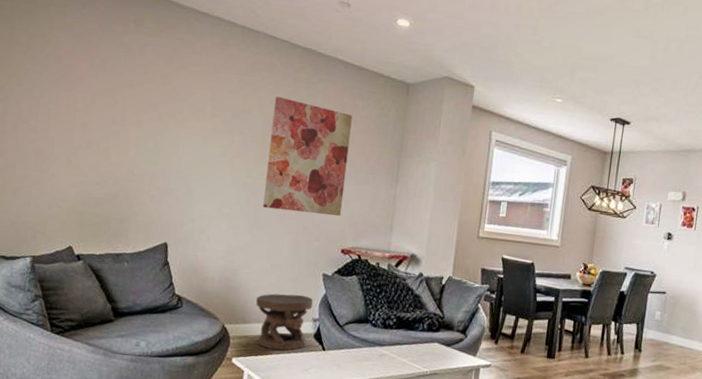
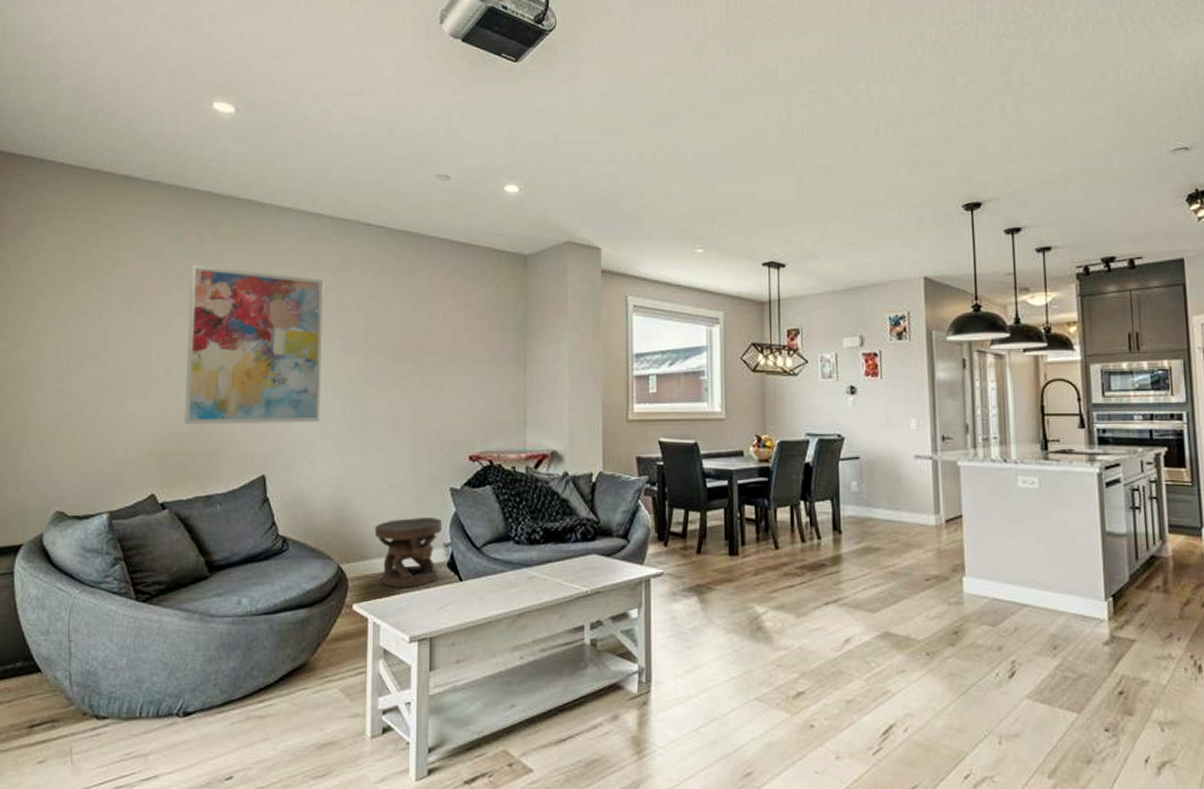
wall art: none [100,53,232,204] -> present [183,265,324,426]
wall art: present [262,96,352,217] -> none [372,289,465,419]

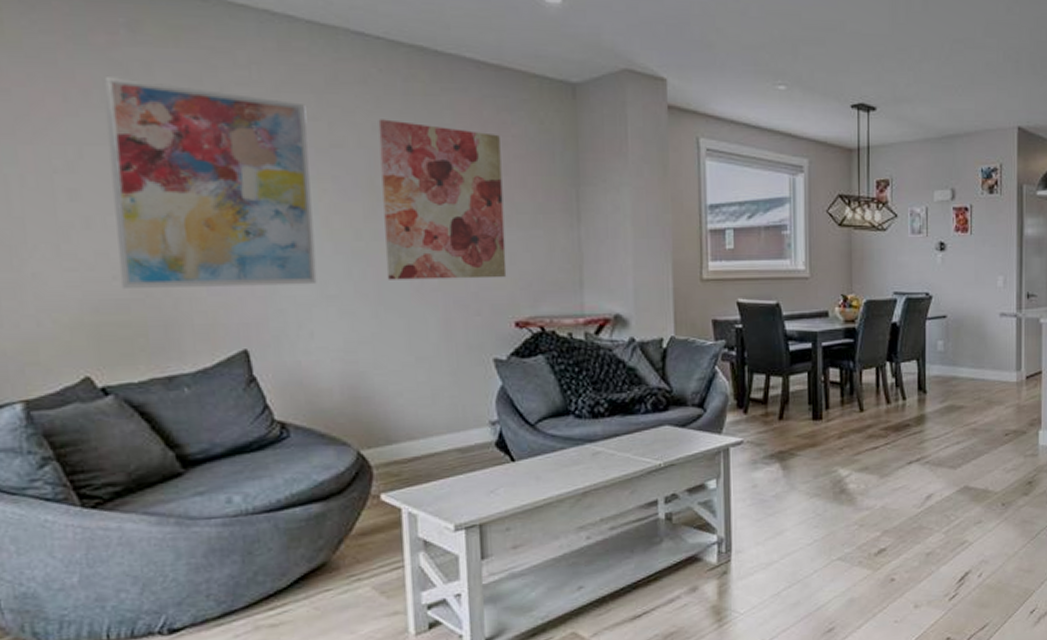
wall art: none [372,289,465,419] -> present [378,119,507,280]
carved stool: present [374,516,443,589] -> none [401,392,487,474]

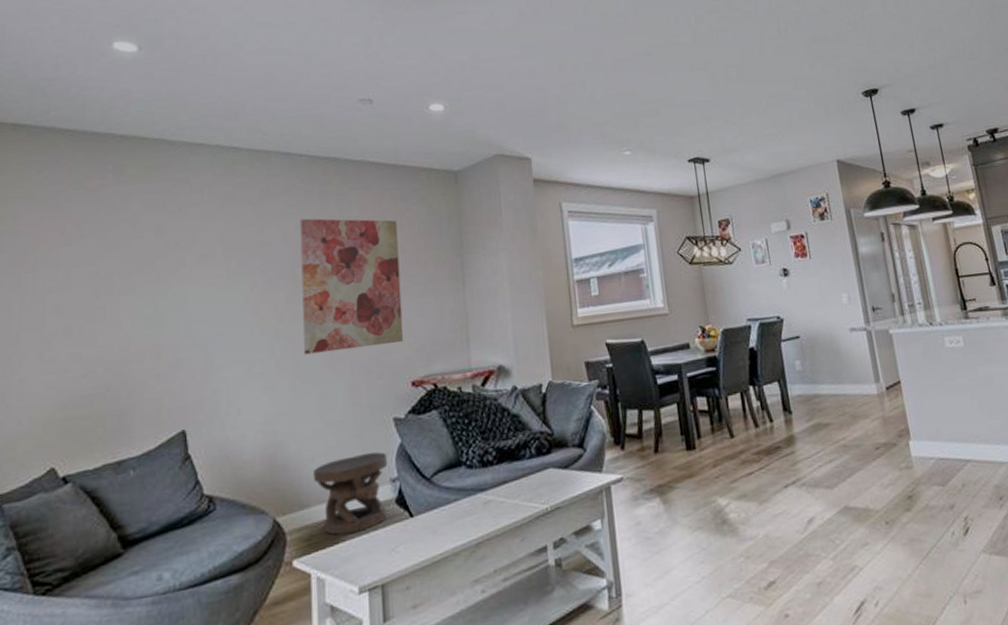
wall art: present [104,77,317,290] -> none [87,211,246,386]
carved stool: none [401,392,487,474] -> present [312,452,388,535]

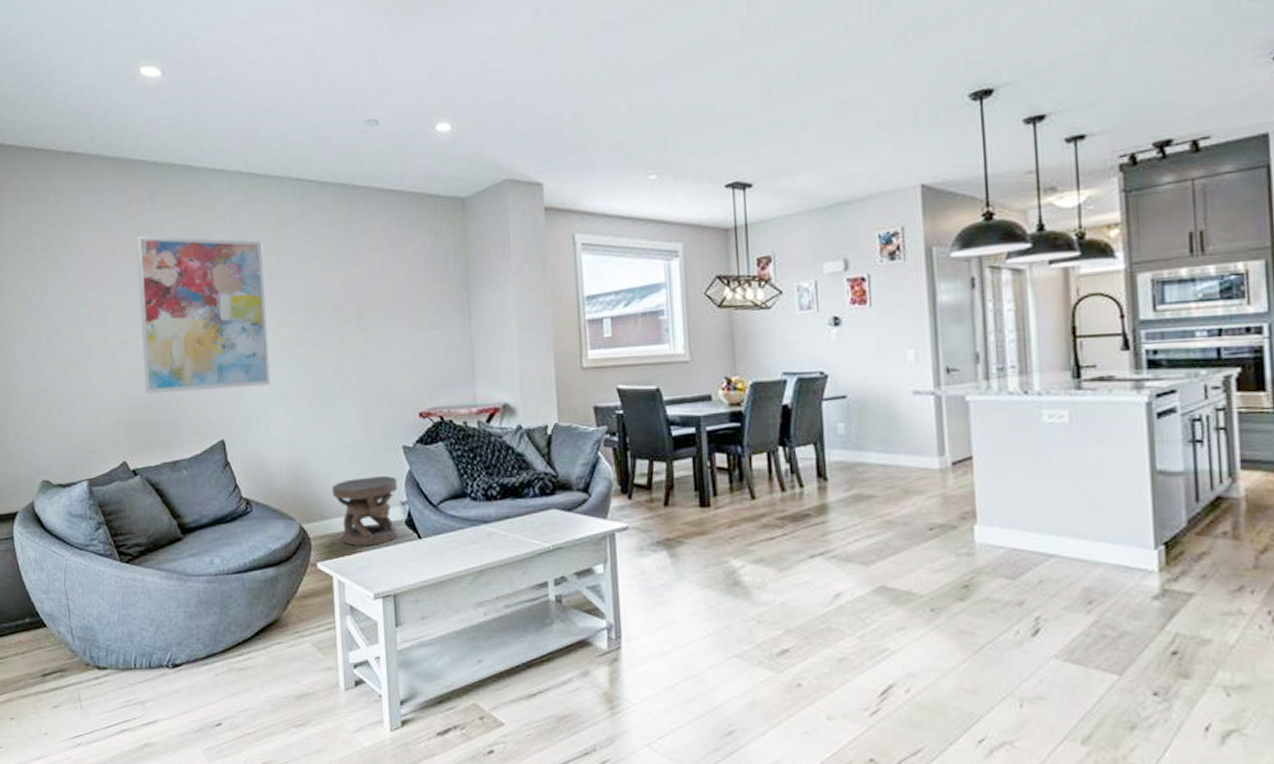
wall art: none [87,211,246,386] -> present [136,235,271,395]
wall art: present [300,218,404,355] -> none [312,246,412,380]

